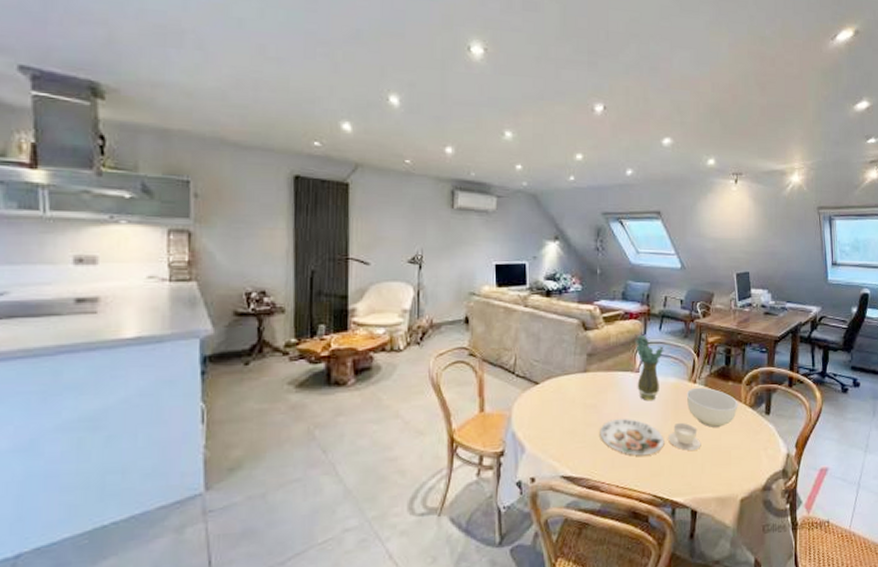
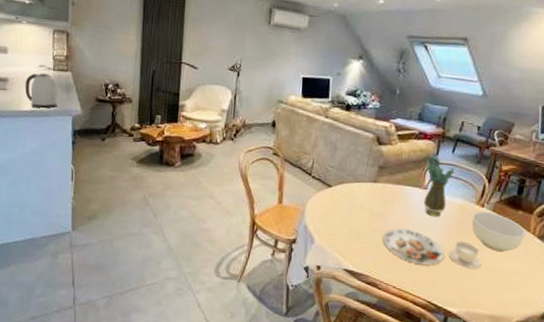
kettle: none [126,286,177,333] -> present [25,73,58,109]

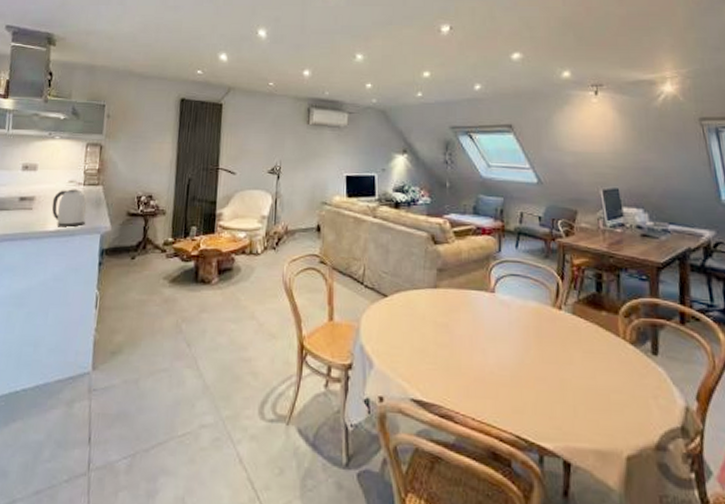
plate: present [383,228,445,265] -> none [452,342,527,388]
vase: present [423,153,455,217] -> none [488,250,522,326]
teacup: present [449,240,482,269] -> none [531,353,572,388]
bowl: present [472,211,526,252] -> none [550,314,616,364]

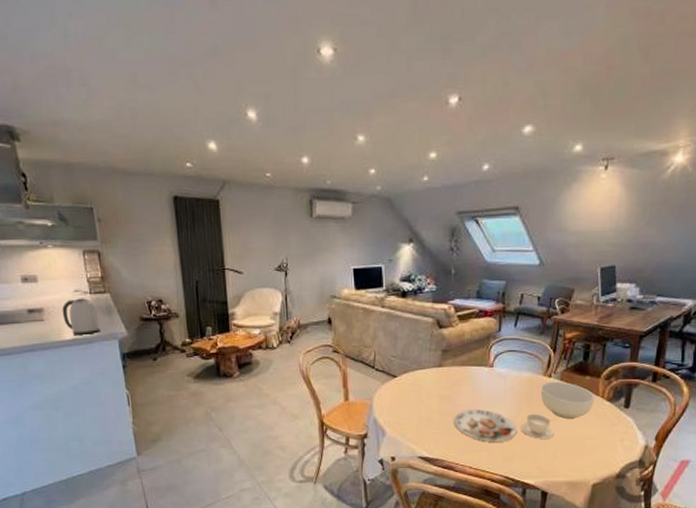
plate: none [452,342,527,388] -> present [454,409,517,442]
teacup: none [531,353,572,388] -> present [521,413,554,439]
bowl: none [550,314,616,364] -> present [540,381,595,419]

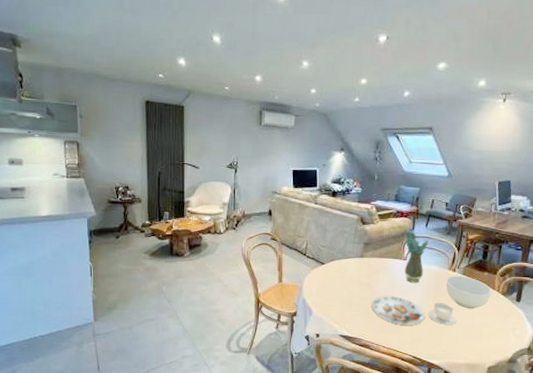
kettle: present [62,298,100,336] -> none [41,181,72,213]
vase: none [489,330,519,394] -> present [404,228,429,284]

